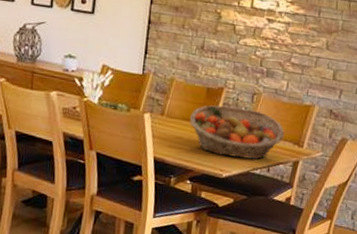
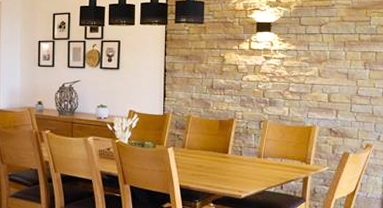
fruit basket: present [190,105,285,160] -> none [208,135,292,179]

